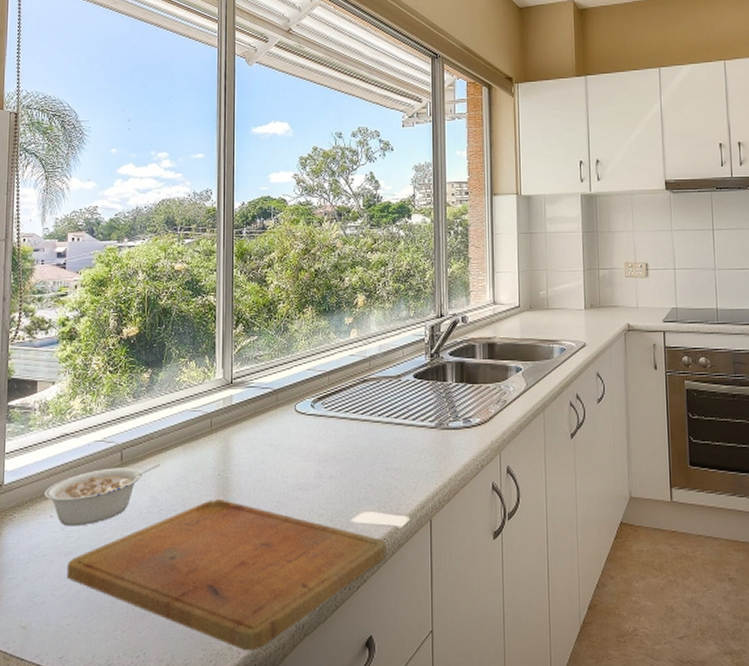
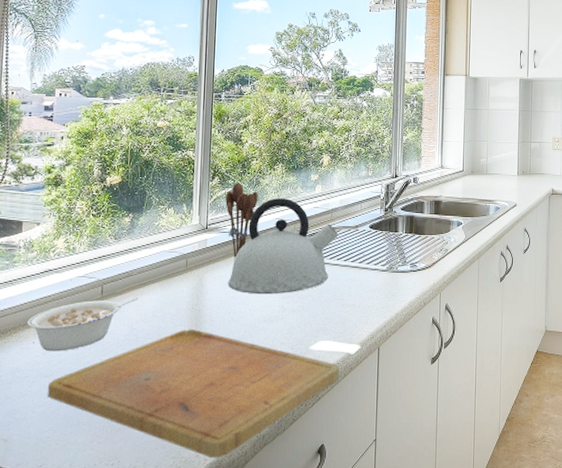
utensil holder: none [251,329,287,416] -> present [225,182,258,258]
kettle: none [257,346,379,458] -> present [228,198,339,295]

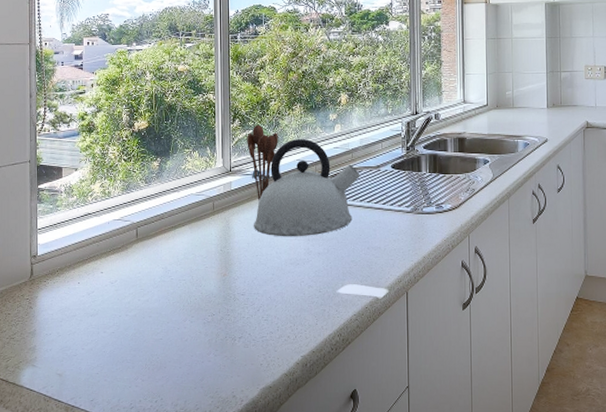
legume: present [26,297,139,352] -> none [71,239,171,292]
cutting board: present [47,328,340,458] -> none [93,270,368,399]

